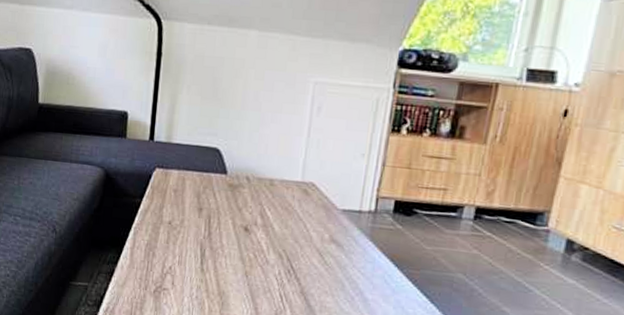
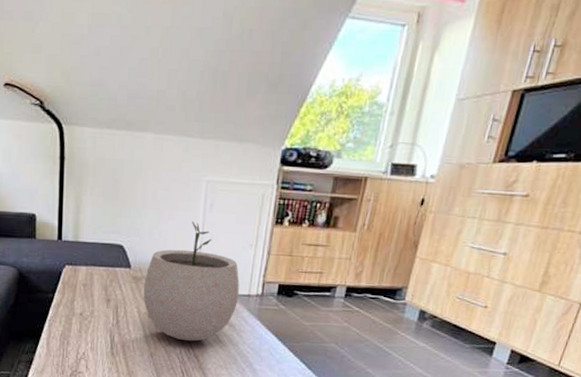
plant pot: none [239,126,350,261] -> present [143,222,240,342]

